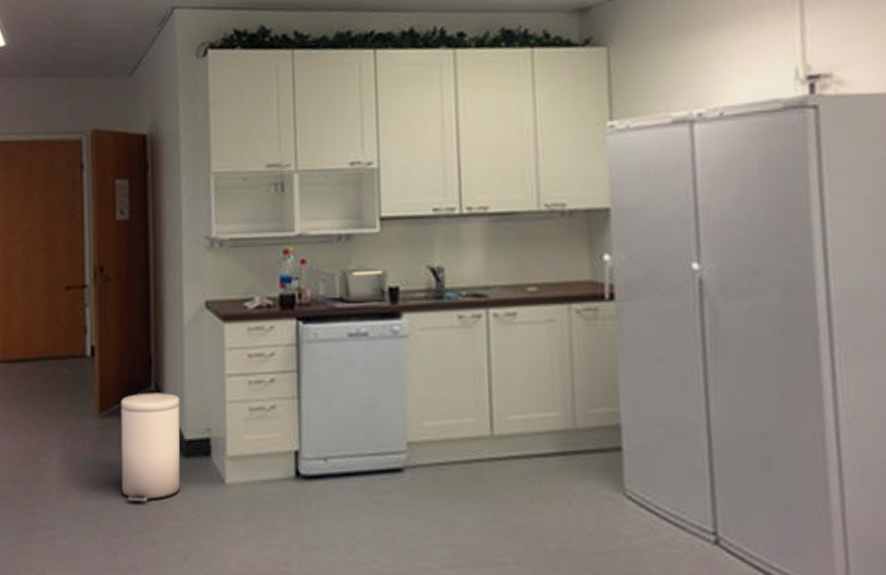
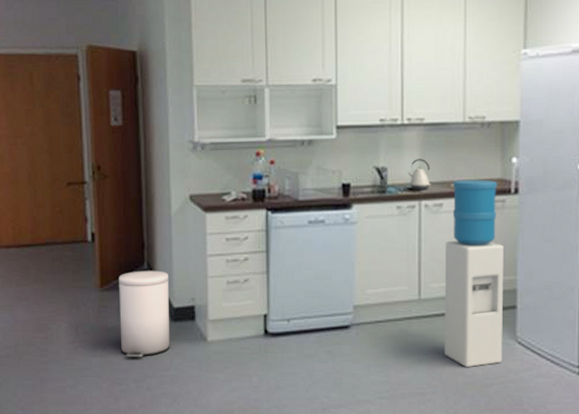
toaster: present [337,267,387,303] -> none [300,167,341,197]
kettle: none [470,256,501,296] -> present [407,159,432,191]
water cooler: none [522,282,608,530] -> present [444,180,504,368]

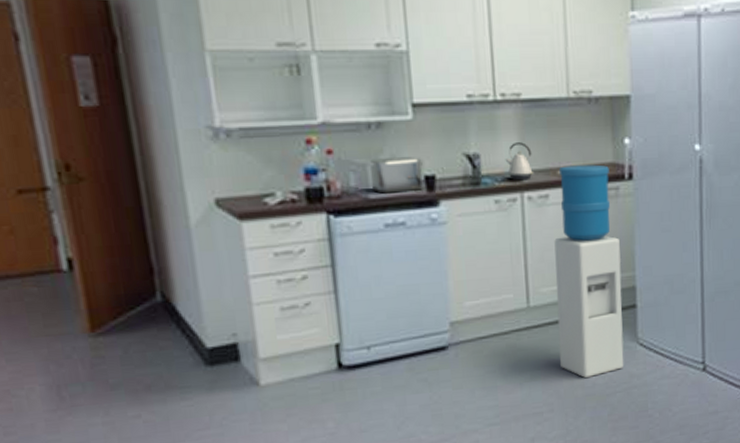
pedal bin: present [119,270,171,357] -> none [118,302,208,419]
toaster: none [300,167,341,197] -> present [369,156,423,194]

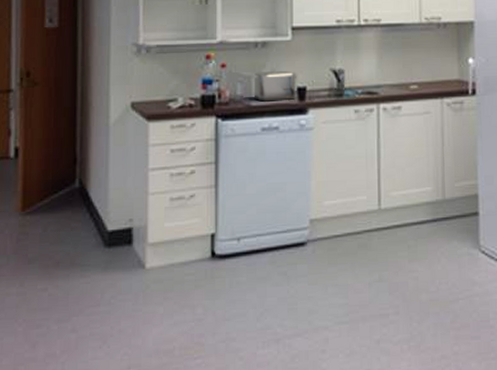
kettle: present [505,142,535,181] -> none [365,60,390,94]
water cooler: present [554,164,624,379] -> none [405,81,467,283]

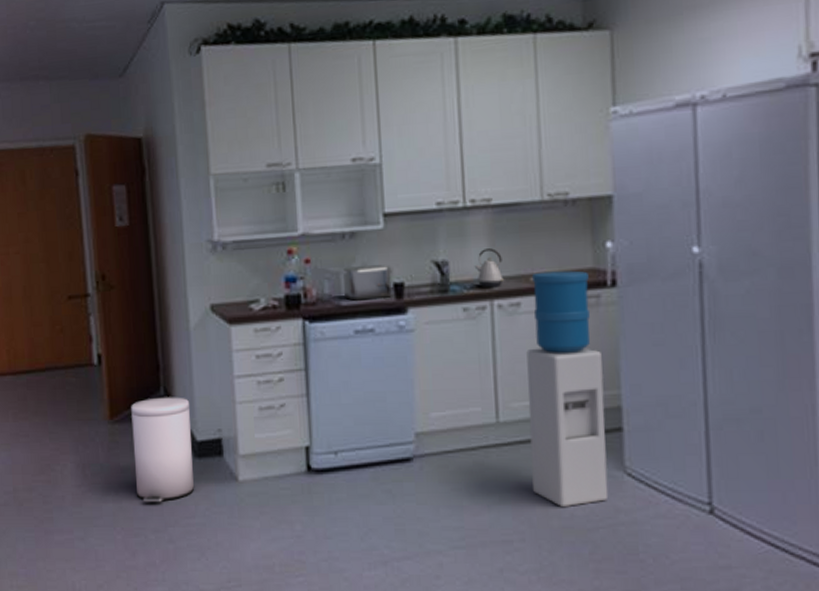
pedal bin: none [42,188,103,292] -> present [131,397,195,502]
kettle: none [365,60,390,94] -> present [474,248,505,288]
water cooler: none [405,81,467,283] -> present [526,270,609,508]

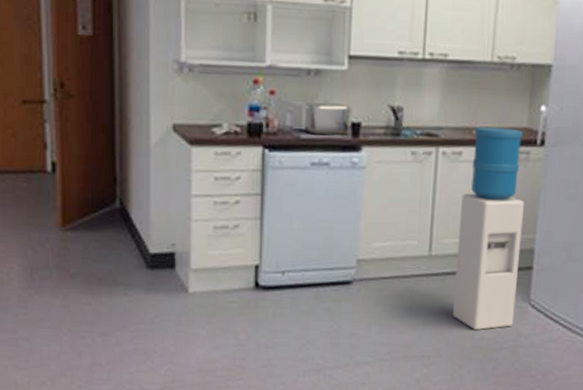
pedal bin: present [131,397,195,502] -> none [84,209,145,308]
kettle: present [474,248,505,288] -> none [426,100,451,136]

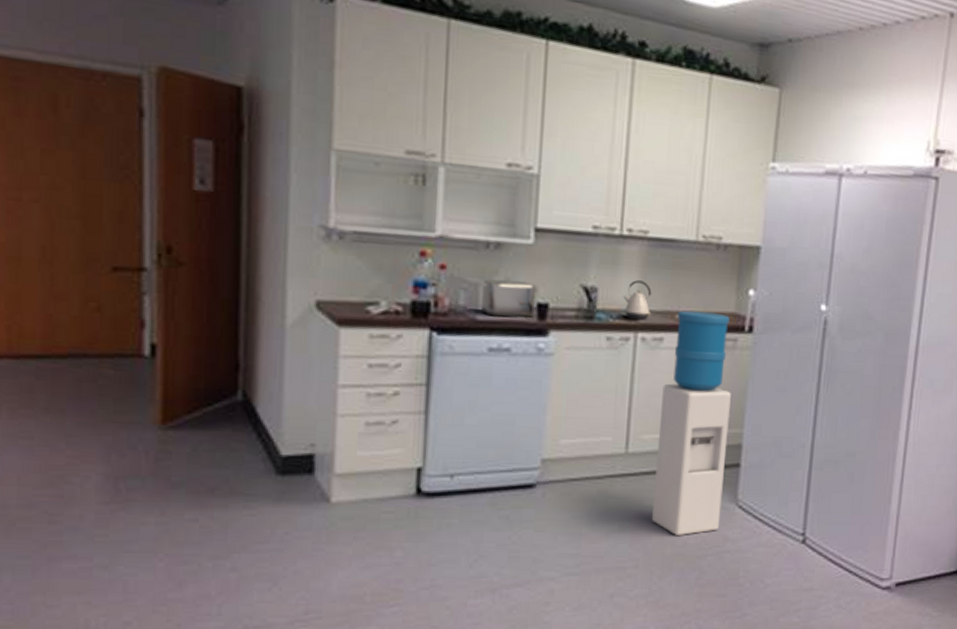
kettle: none [426,100,451,136] -> present [623,280,652,321]

